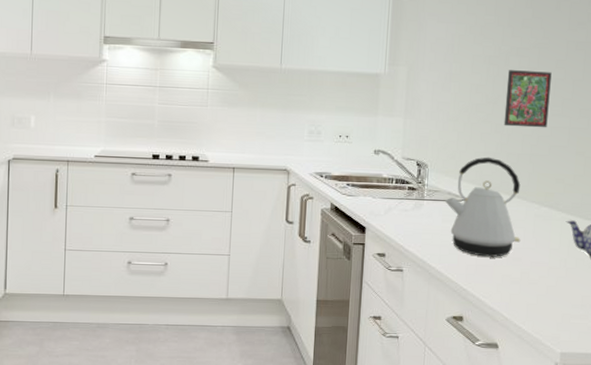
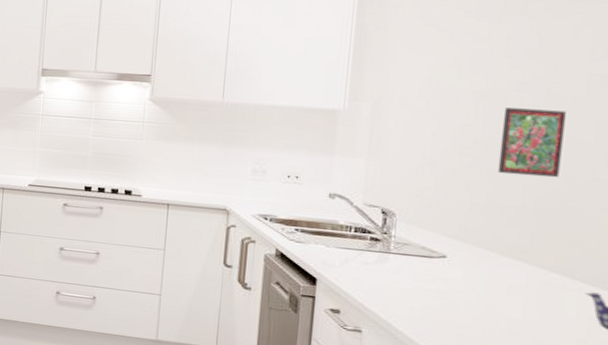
kettle: present [444,157,521,257] -> none [416,208,520,328]

